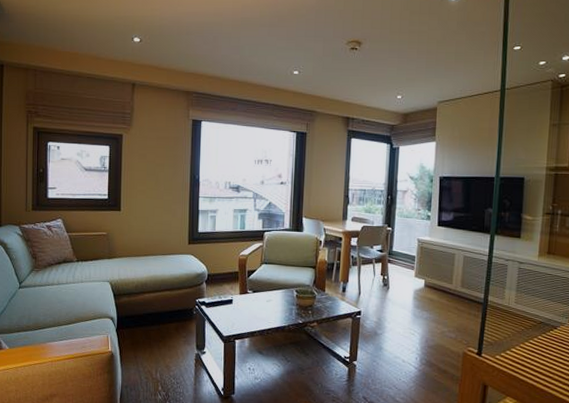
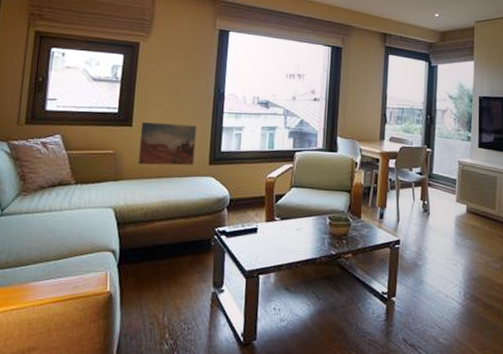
wall art: none [127,207,176,245] -> present [138,122,197,166]

